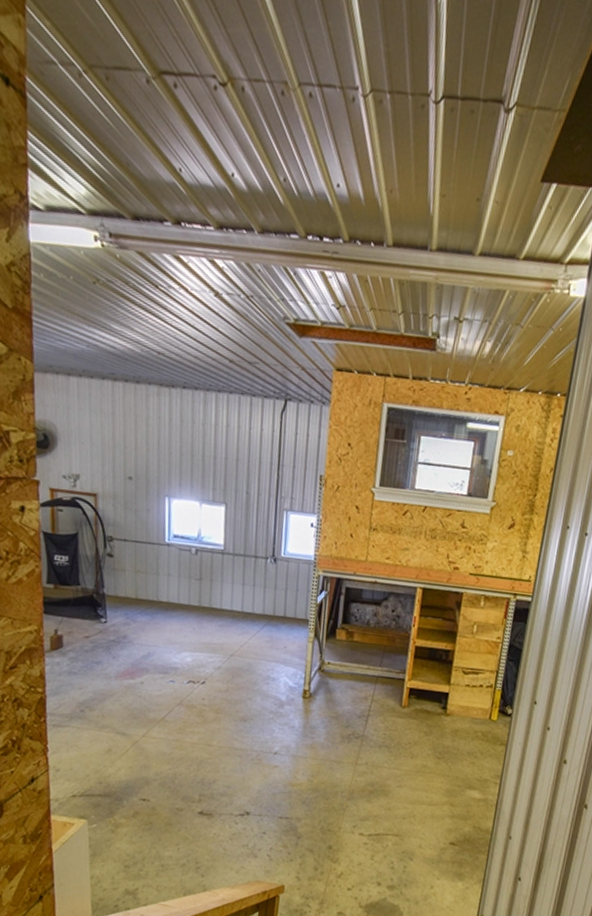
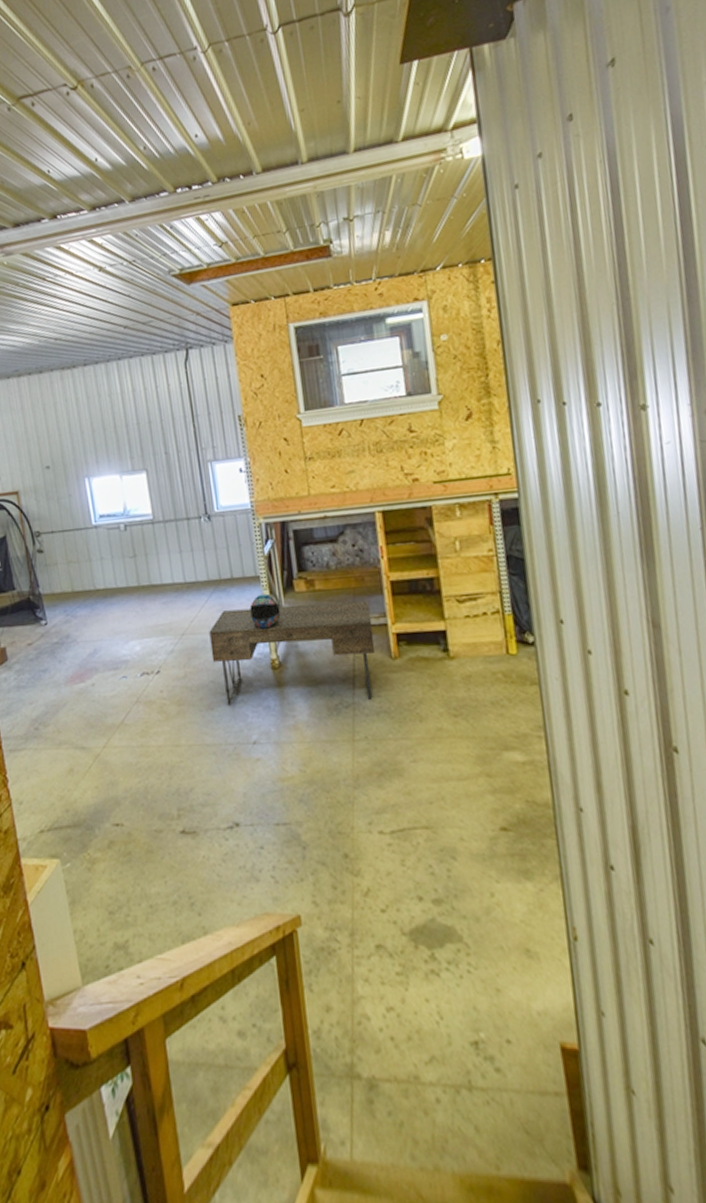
desk: none [253,642,395,735] -> present [209,600,376,706]
motorcycle helmet: none [294,635,321,666] -> present [249,593,281,631]

